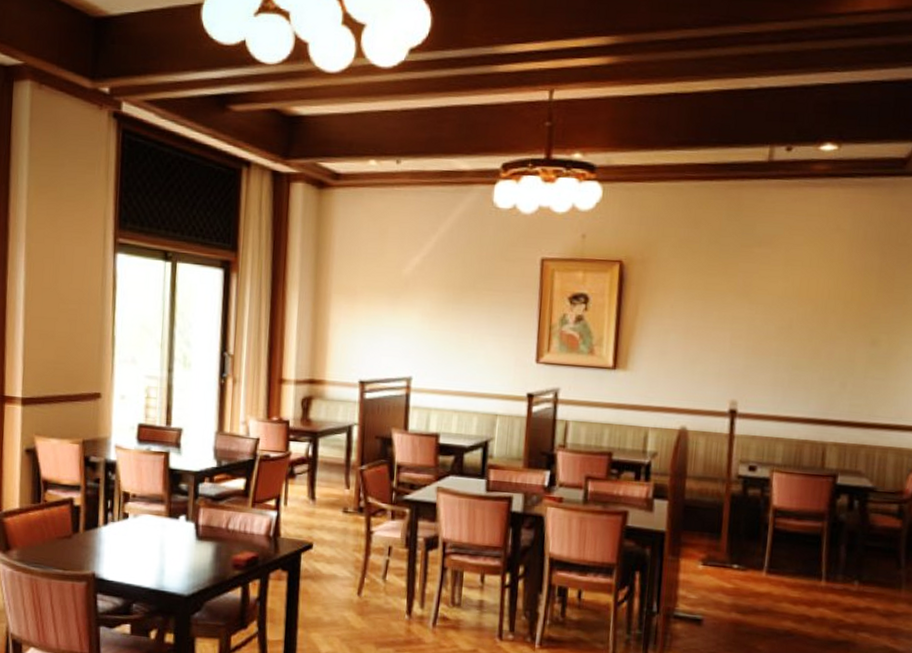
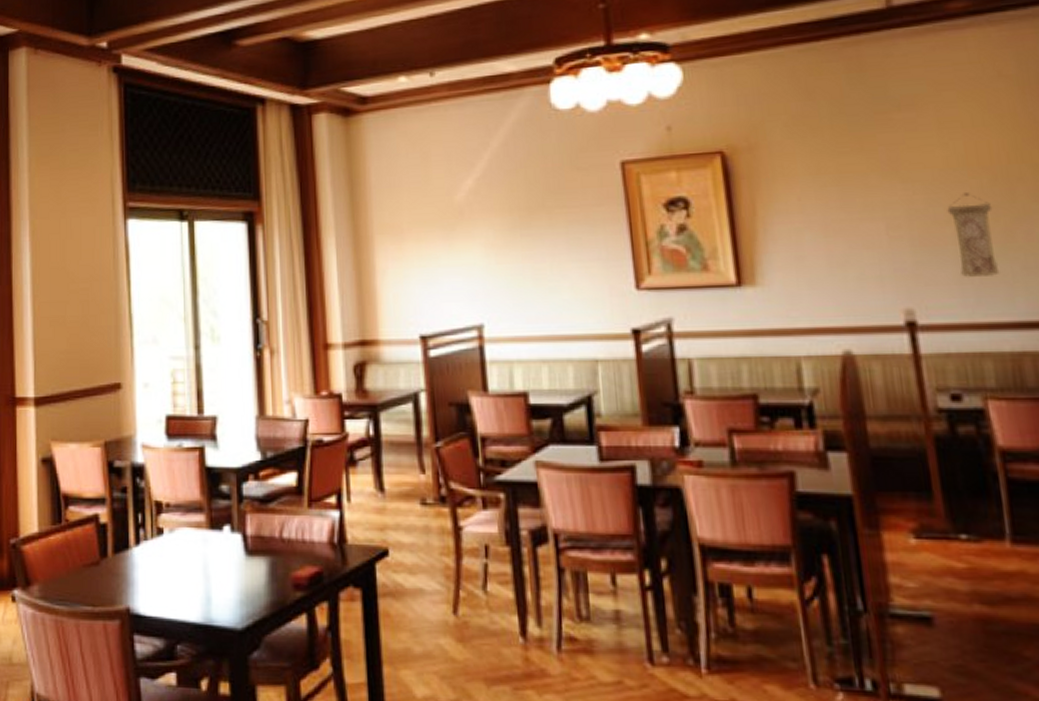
wall scroll: none [776,317,809,382] -> present [947,193,1000,278]

